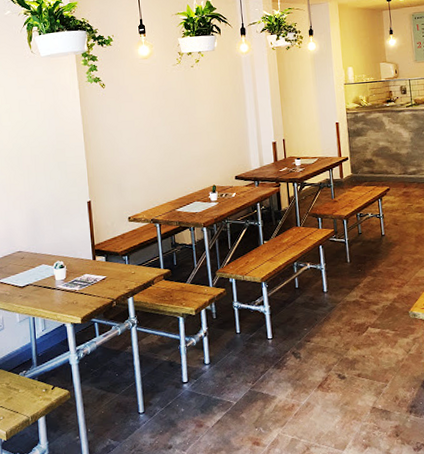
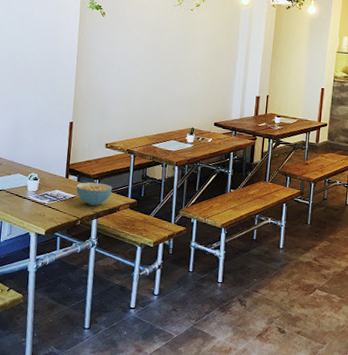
cereal bowl: none [105,258,143,284] -> present [76,182,113,206]

